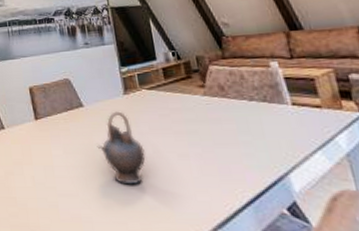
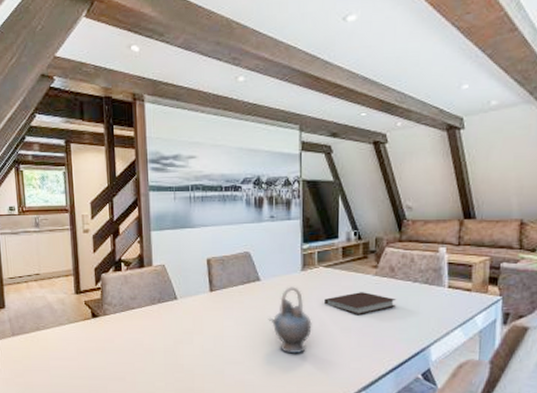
notebook: none [153,114,237,140] -> present [324,292,397,316]

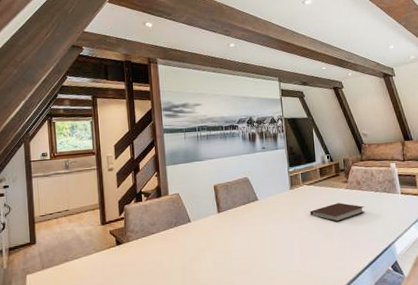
teapot: present [268,287,312,354] -> none [267,203,303,260]

